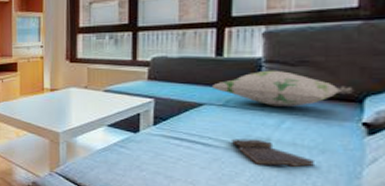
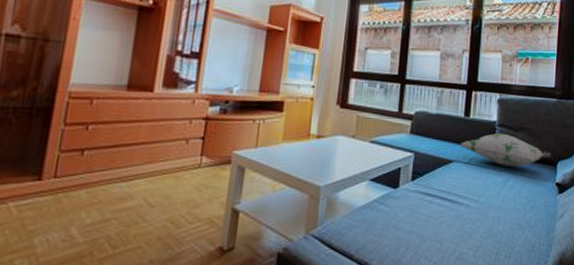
book: present [230,138,316,167] -> none [471,195,528,222]

